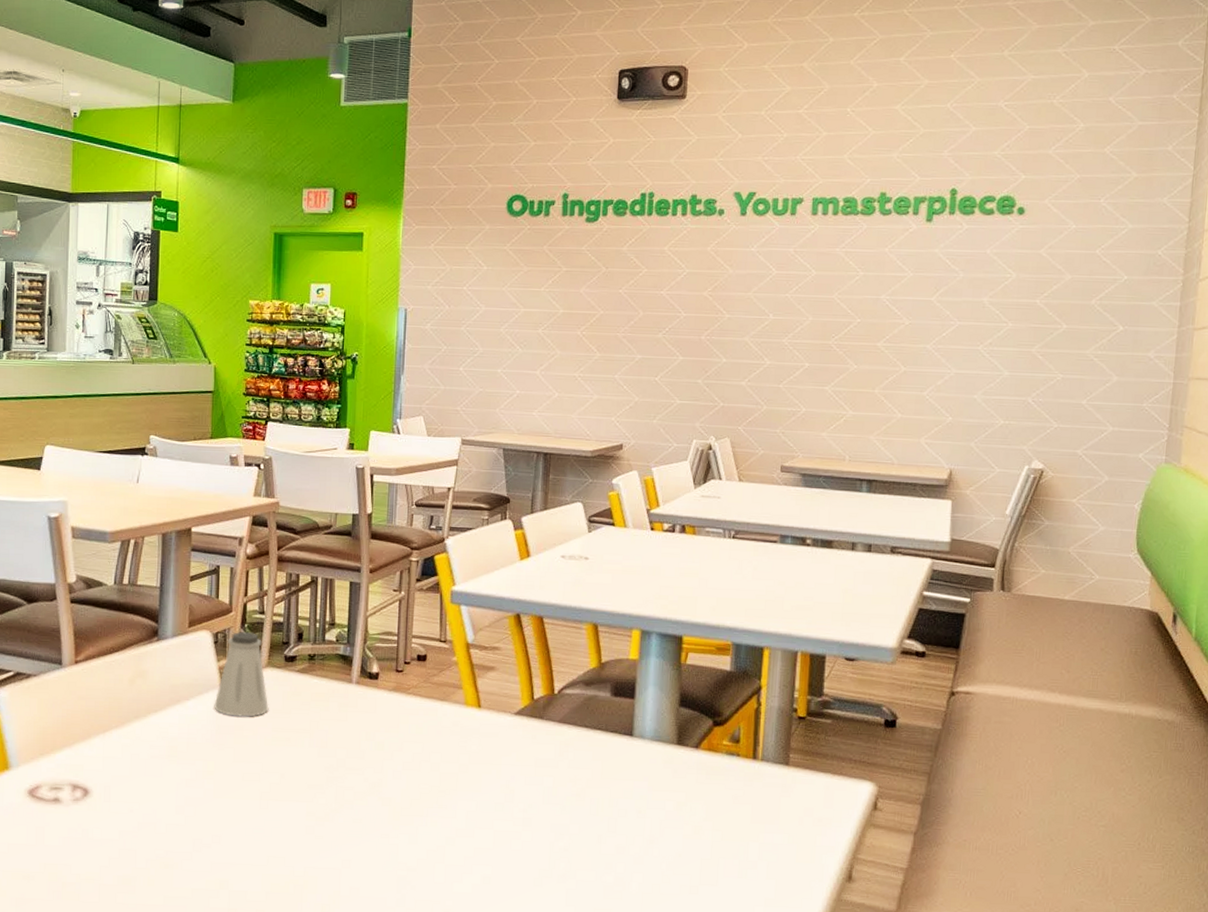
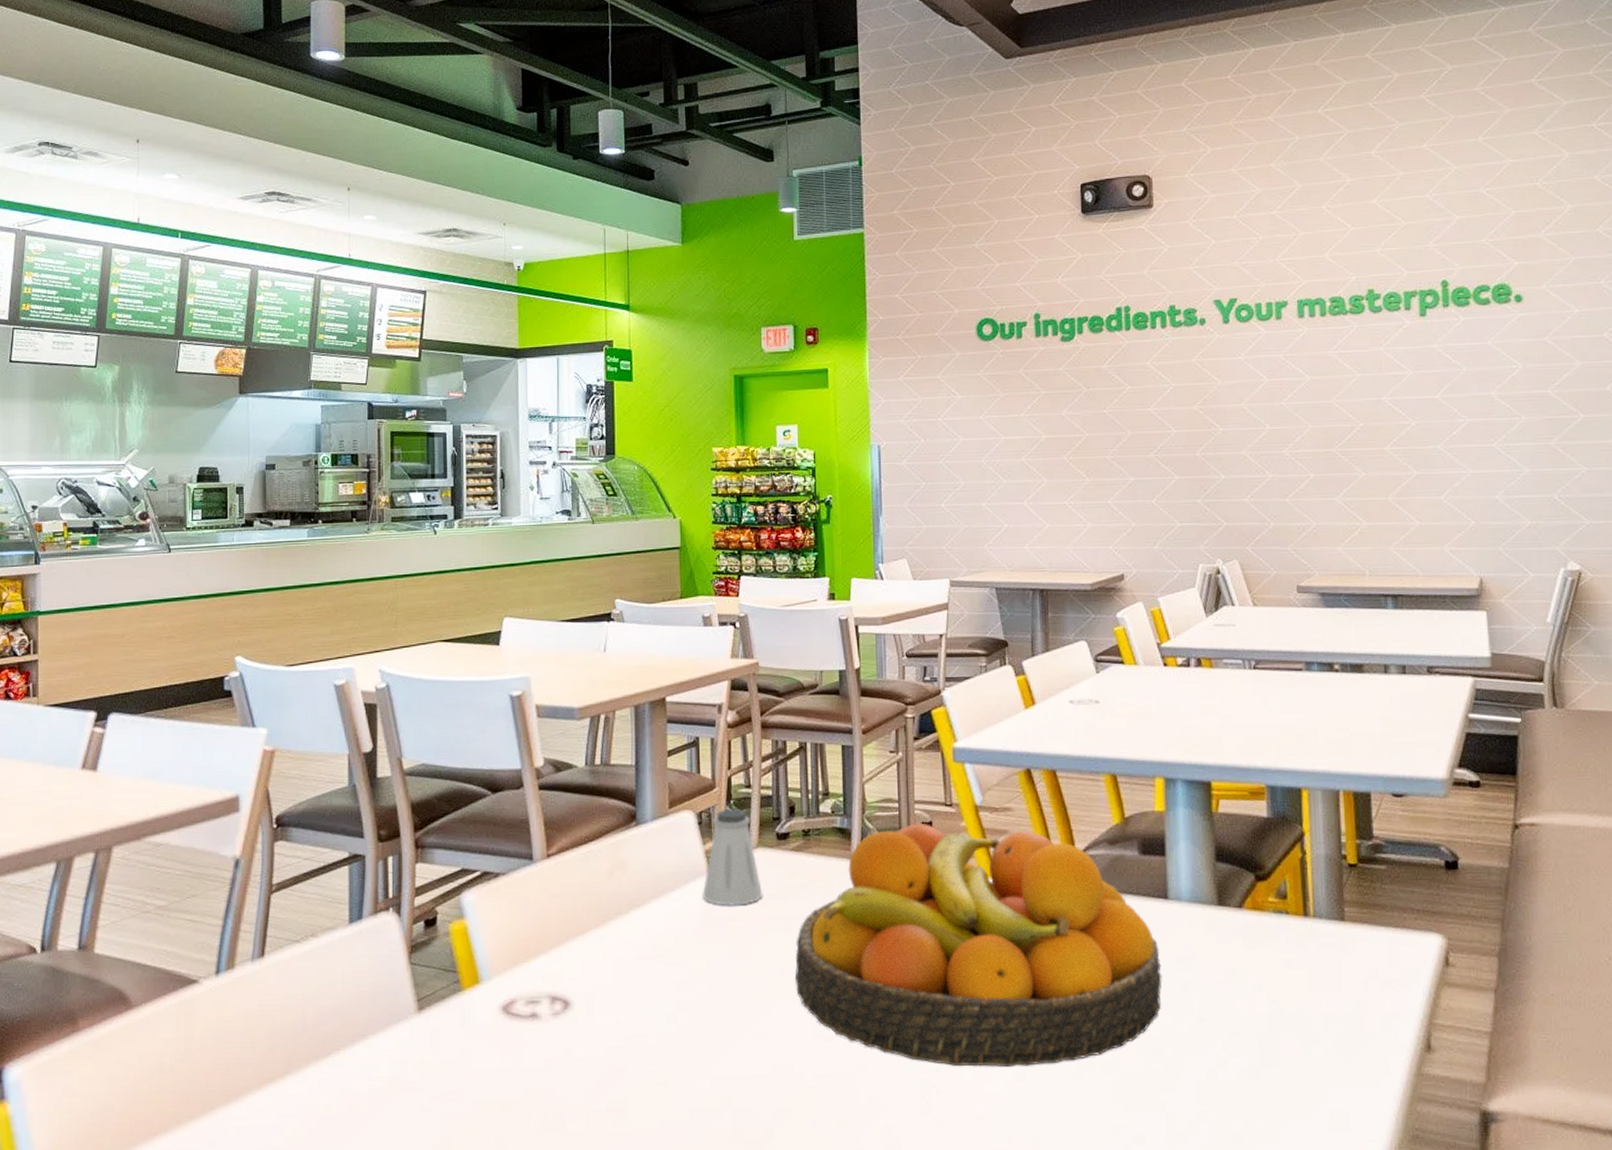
fruit bowl: none [292,656,621,871] -> present [794,824,1162,1067]

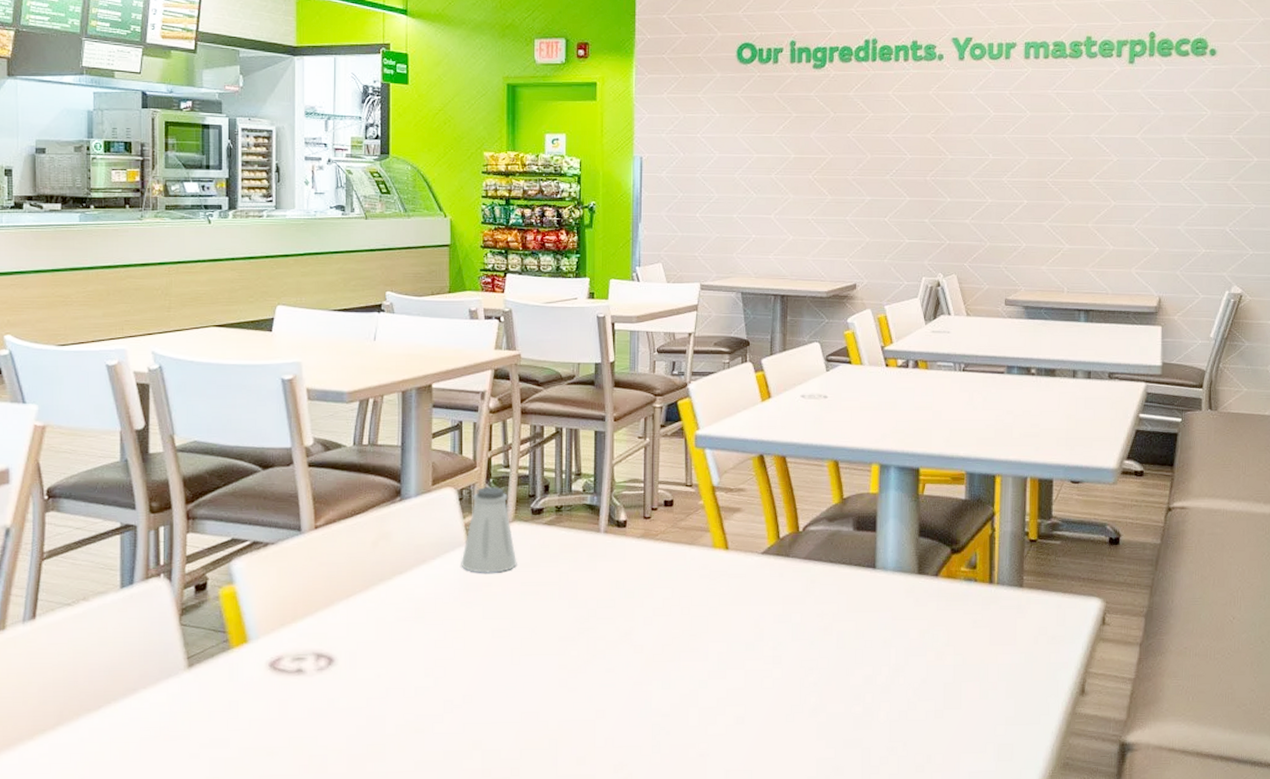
fruit bowl: present [794,824,1162,1067] -> none [543,502,867,711]

